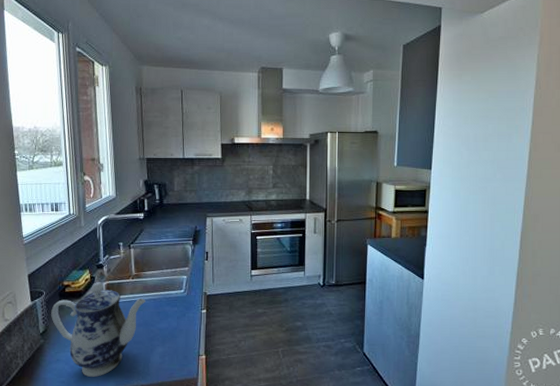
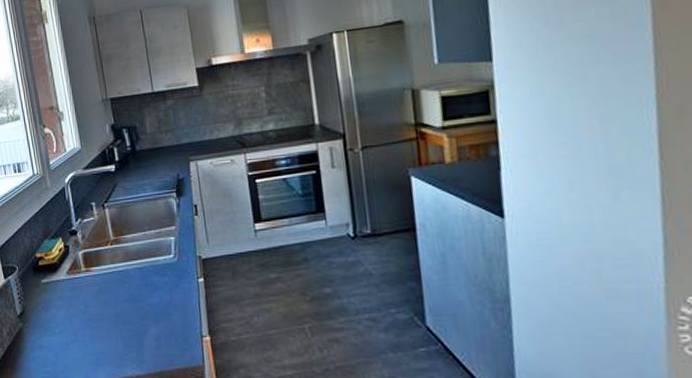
teapot: present [51,282,146,377] -> none [26,251,130,366]

